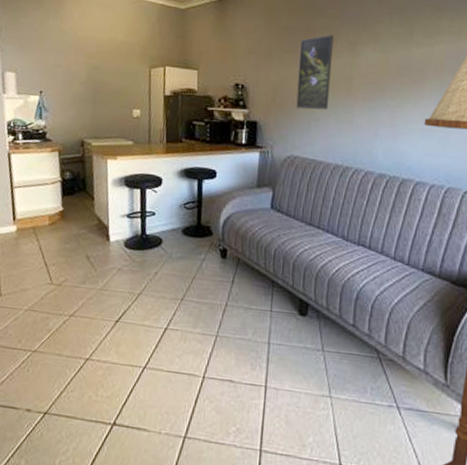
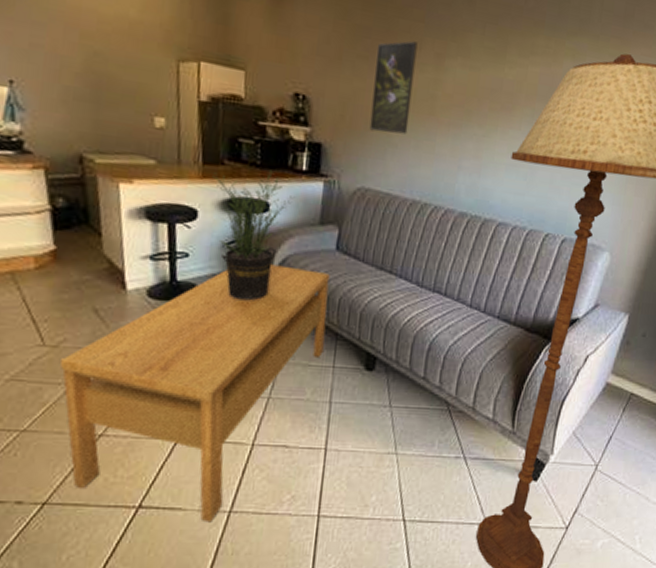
coffee table: none [61,221,266,446] -> present [59,264,330,523]
potted plant: none [173,144,236,252] -> present [212,170,295,301]

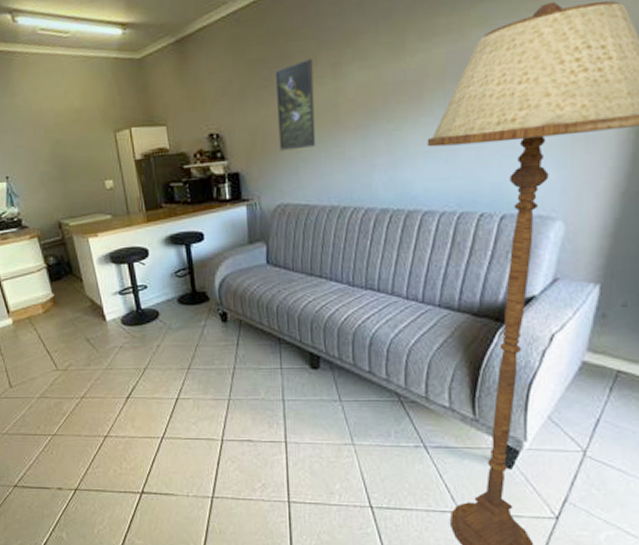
coffee table: present [59,264,330,523] -> none [69,284,270,506]
potted plant: present [212,170,295,301] -> none [155,204,224,319]

